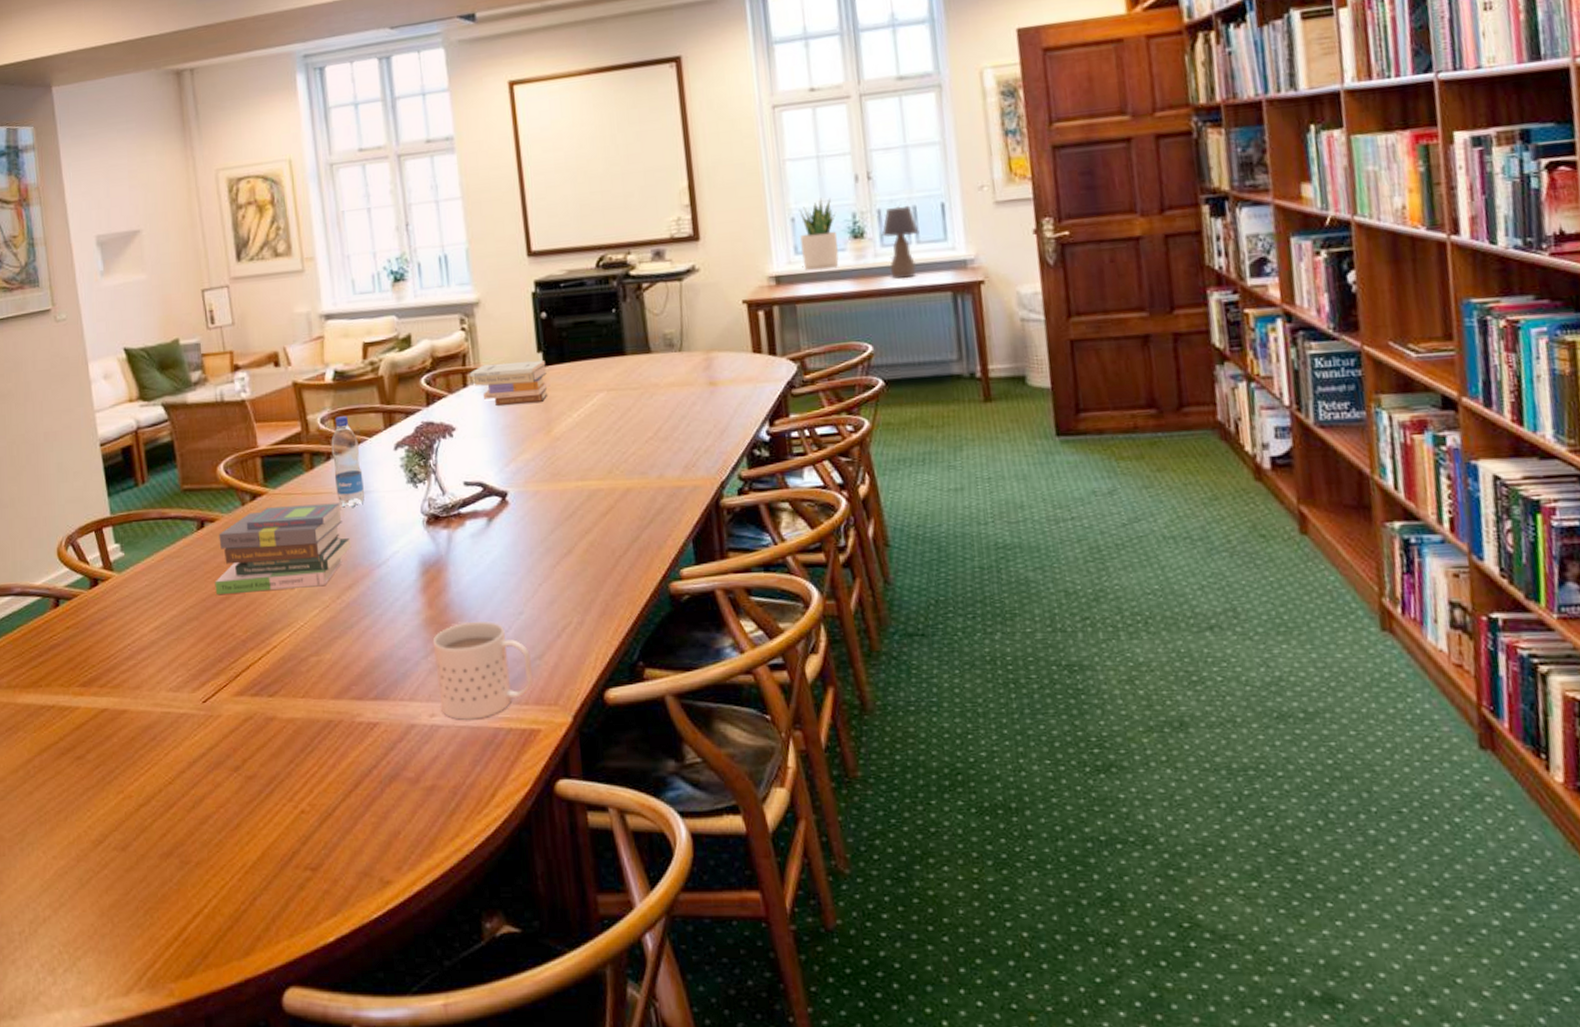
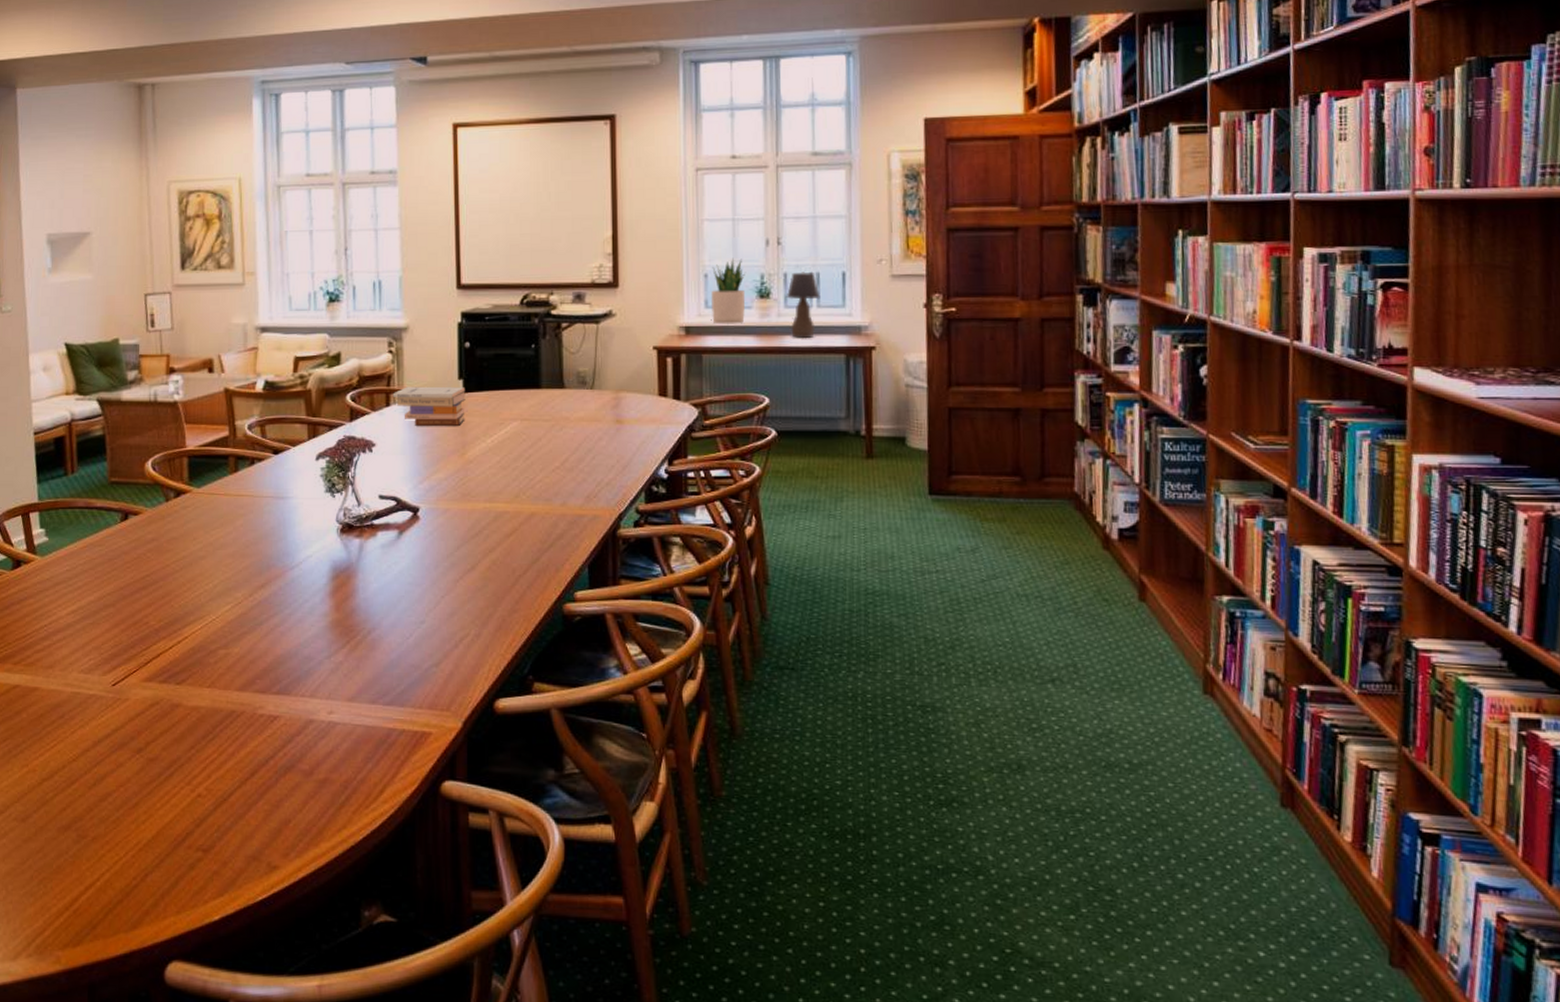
books: present [215,502,352,596] -> none [133,505,267,585]
bottle: present [331,416,364,507] -> none [256,424,284,511]
mug: present [432,621,534,720] -> none [337,628,429,719]

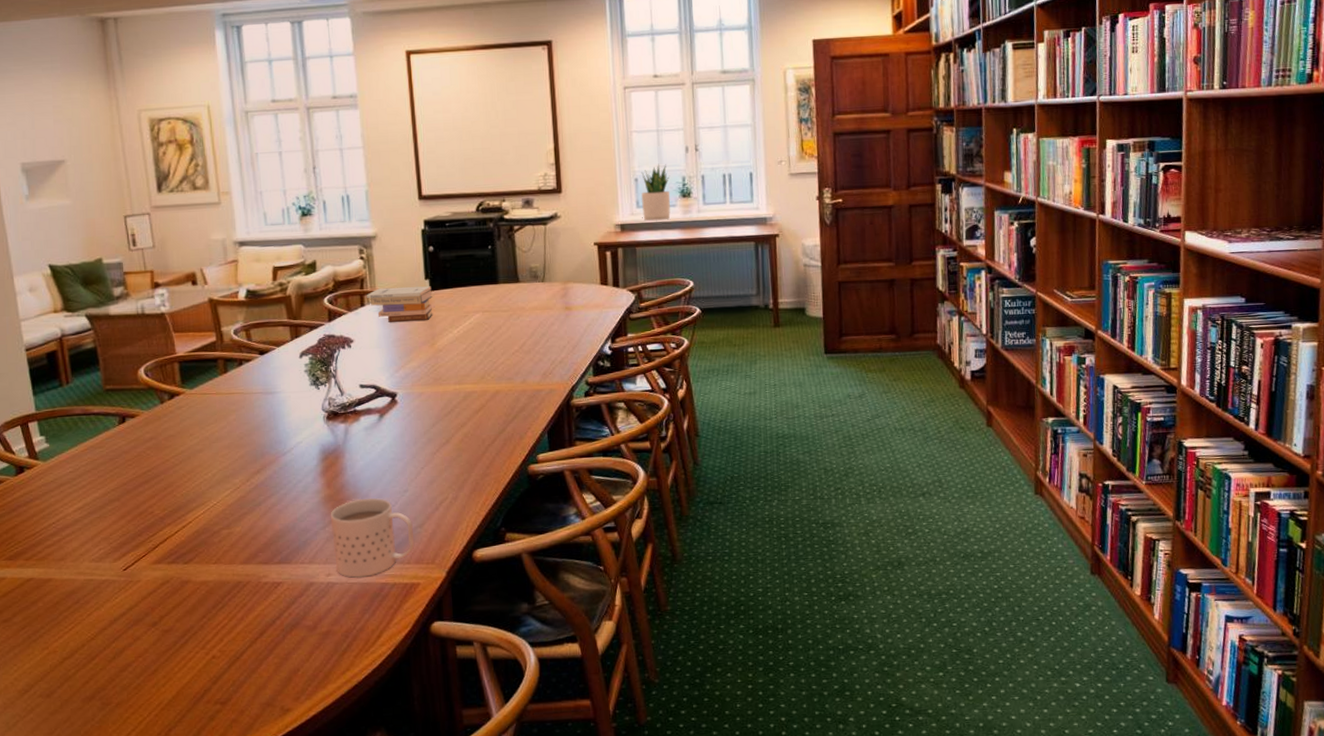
mug: none [337,628,429,719] -> present [330,498,415,578]
table lamp: present [786,272,821,339] -> none [704,173,733,231]

